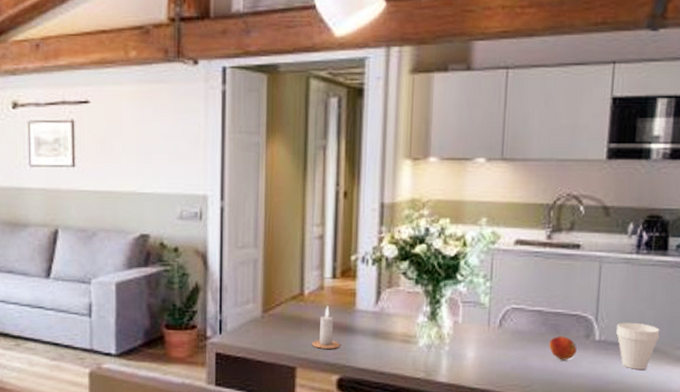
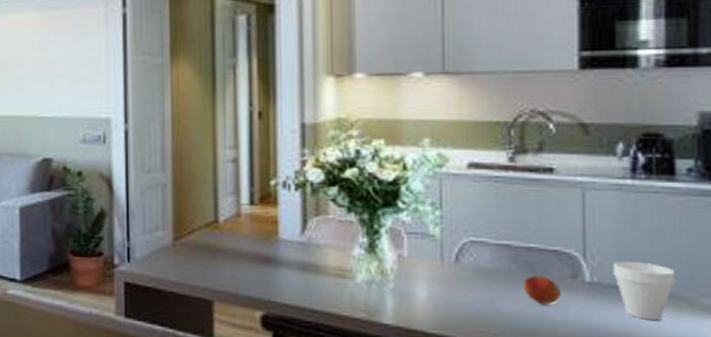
candle: present [311,305,341,349] -> none [229,234,263,282]

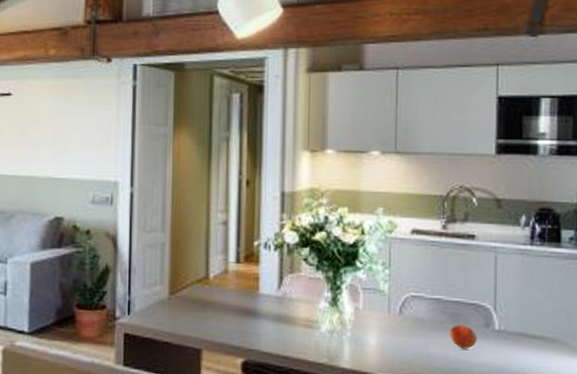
cup: present [614,261,676,320] -> none [516,312,559,361]

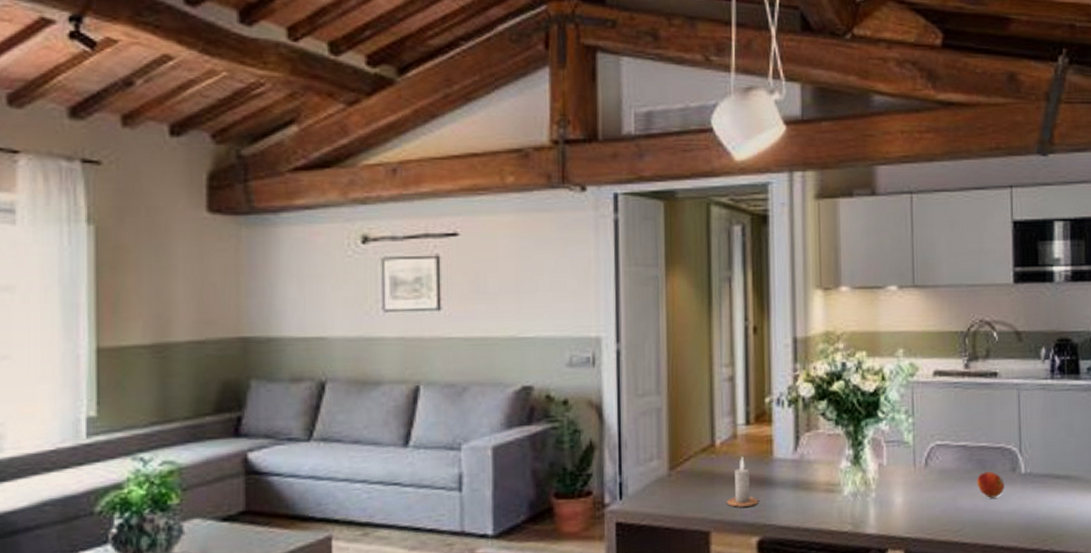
candle: none [216,289,245,332] -> present [726,456,759,507]

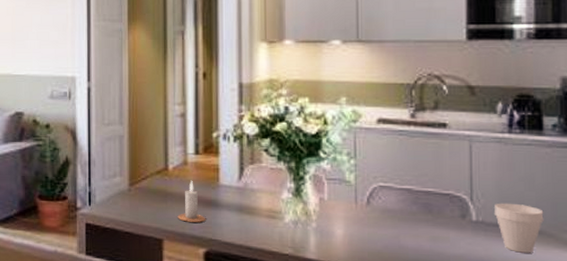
fruit: present [977,472,1004,498] -> none [422,216,453,241]
cup: none [1041,451,1082,502] -> present [495,203,544,253]

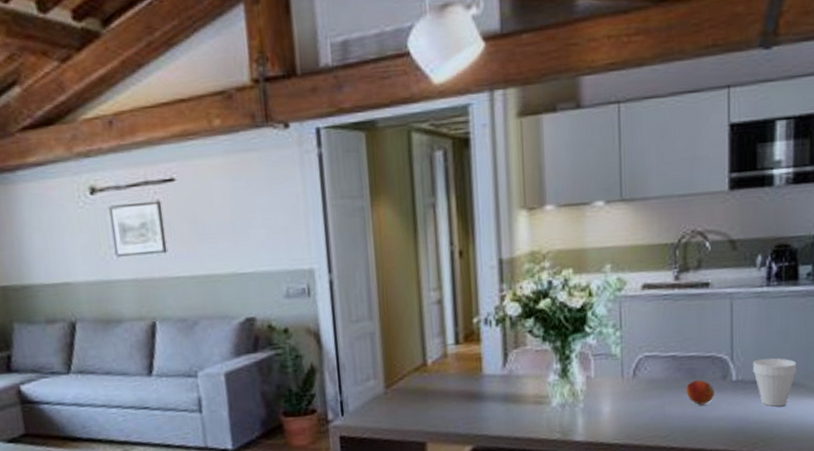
candle: present [177,180,206,223] -> none [440,373,471,420]
fruit: none [422,216,453,241] -> present [686,380,714,405]

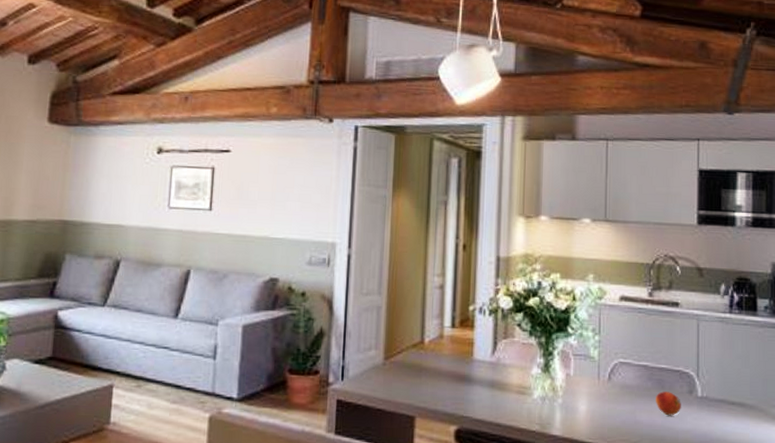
cup: present [753,358,797,407] -> none [717,379,756,427]

